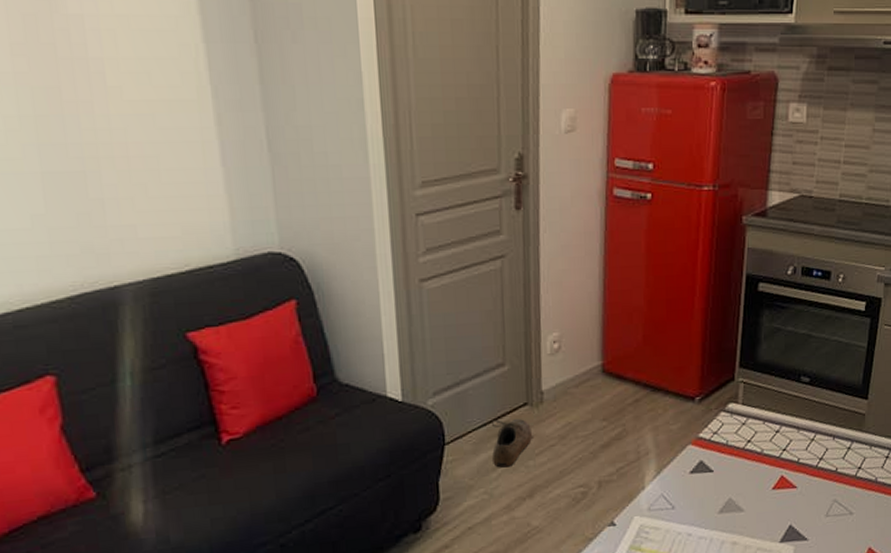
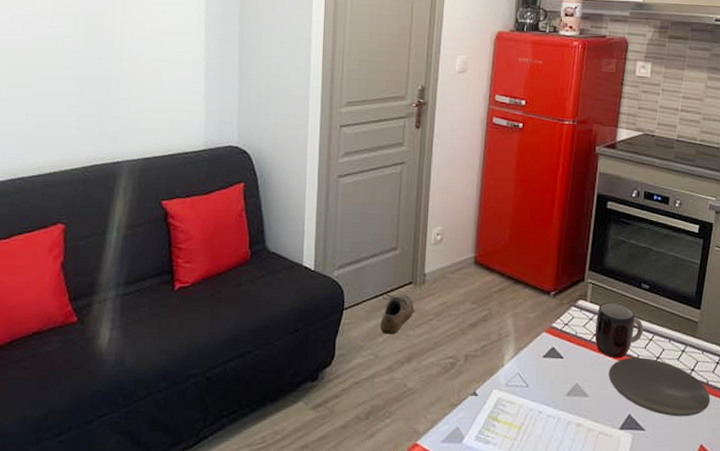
mug: none [748,402,805,465] -> present [595,302,644,357]
plate: none [766,460,880,521] -> present [609,357,711,417]

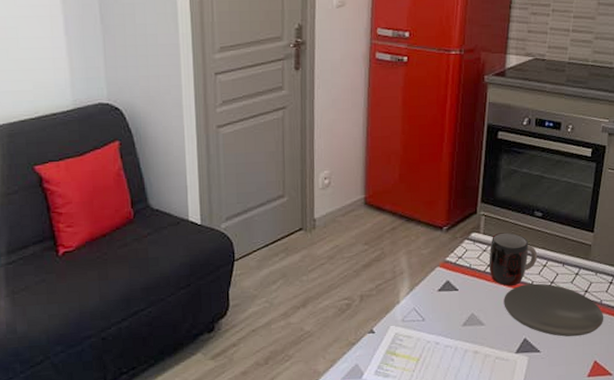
shoe: present [380,293,415,334] -> none [272,240,307,281]

